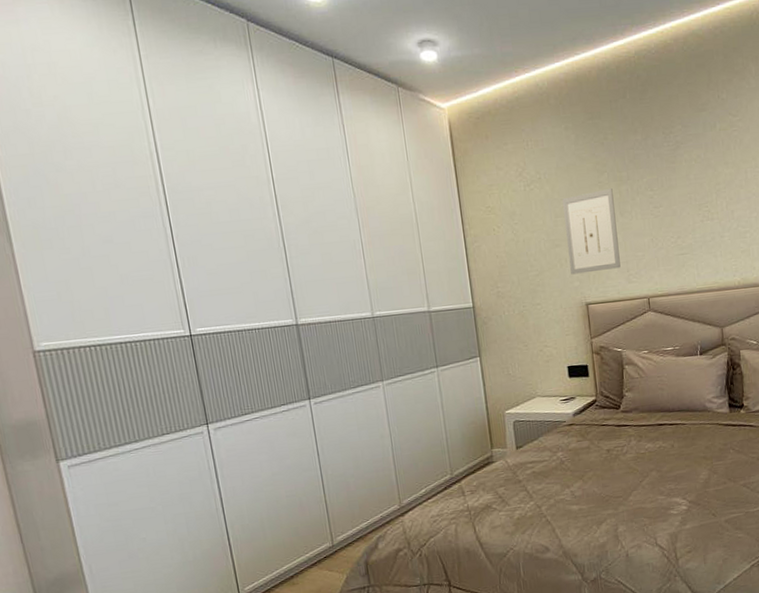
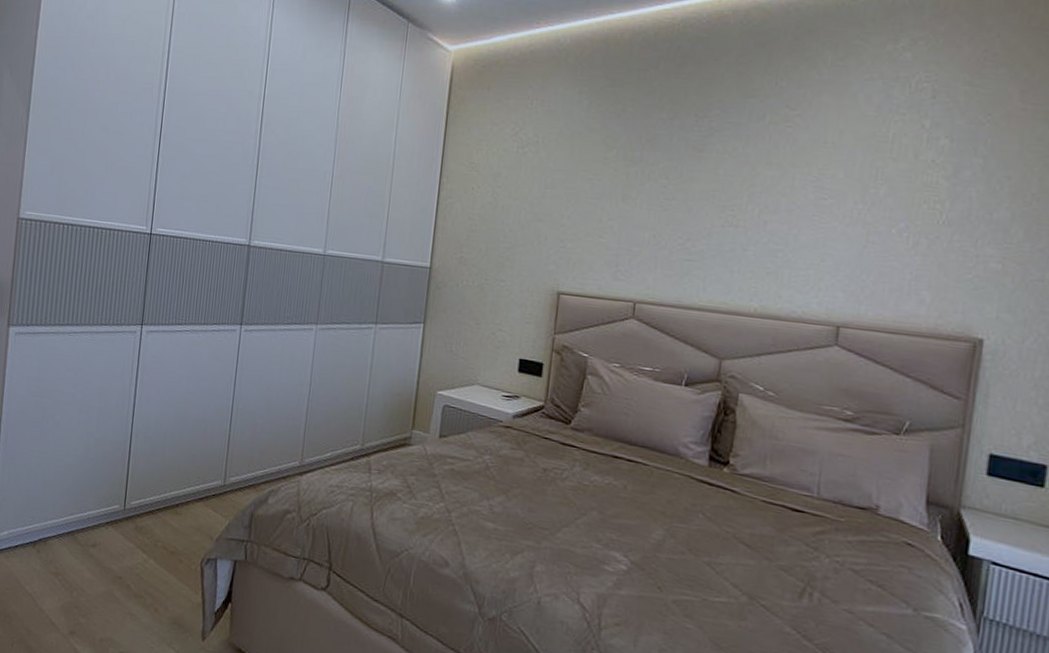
wall art: present [562,187,621,275] -> none [548,166,619,261]

